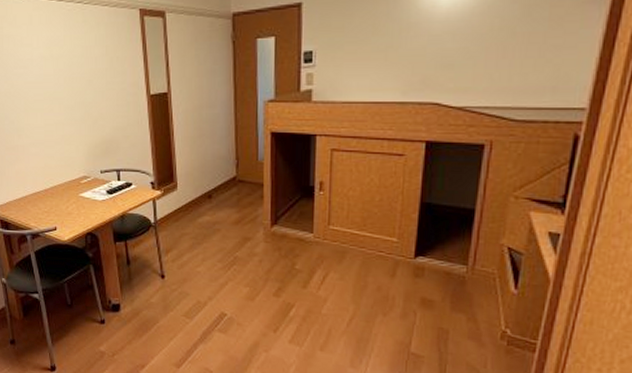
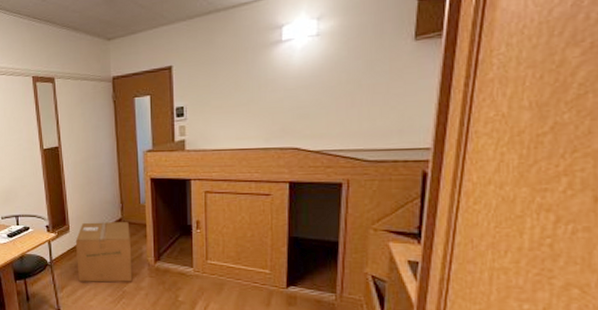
box: none [183,179,246,248] -> present [75,221,133,283]

